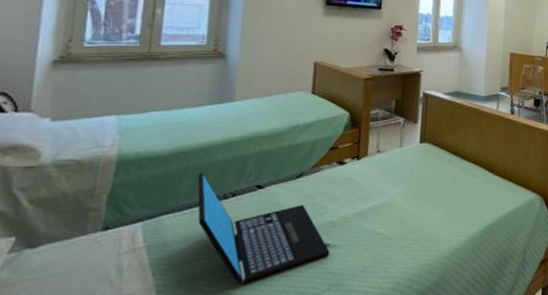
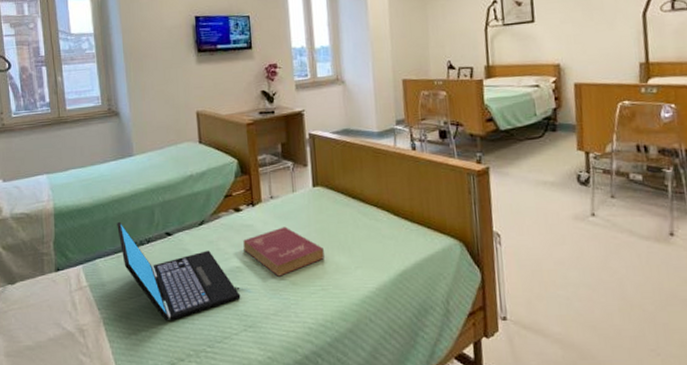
book: none [341,181,422,231] -> present [243,226,324,277]

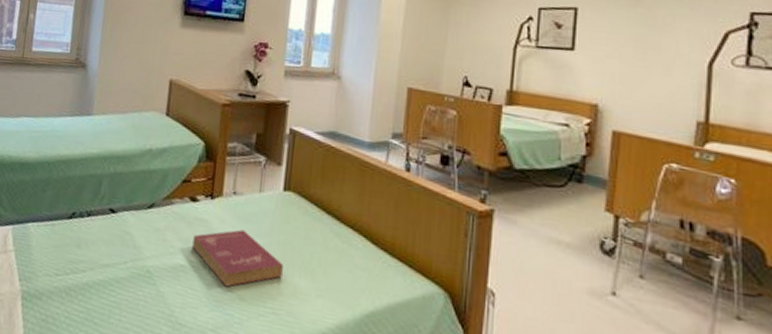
laptop: present [117,221,241,321] -> none [57,185,179,312]

